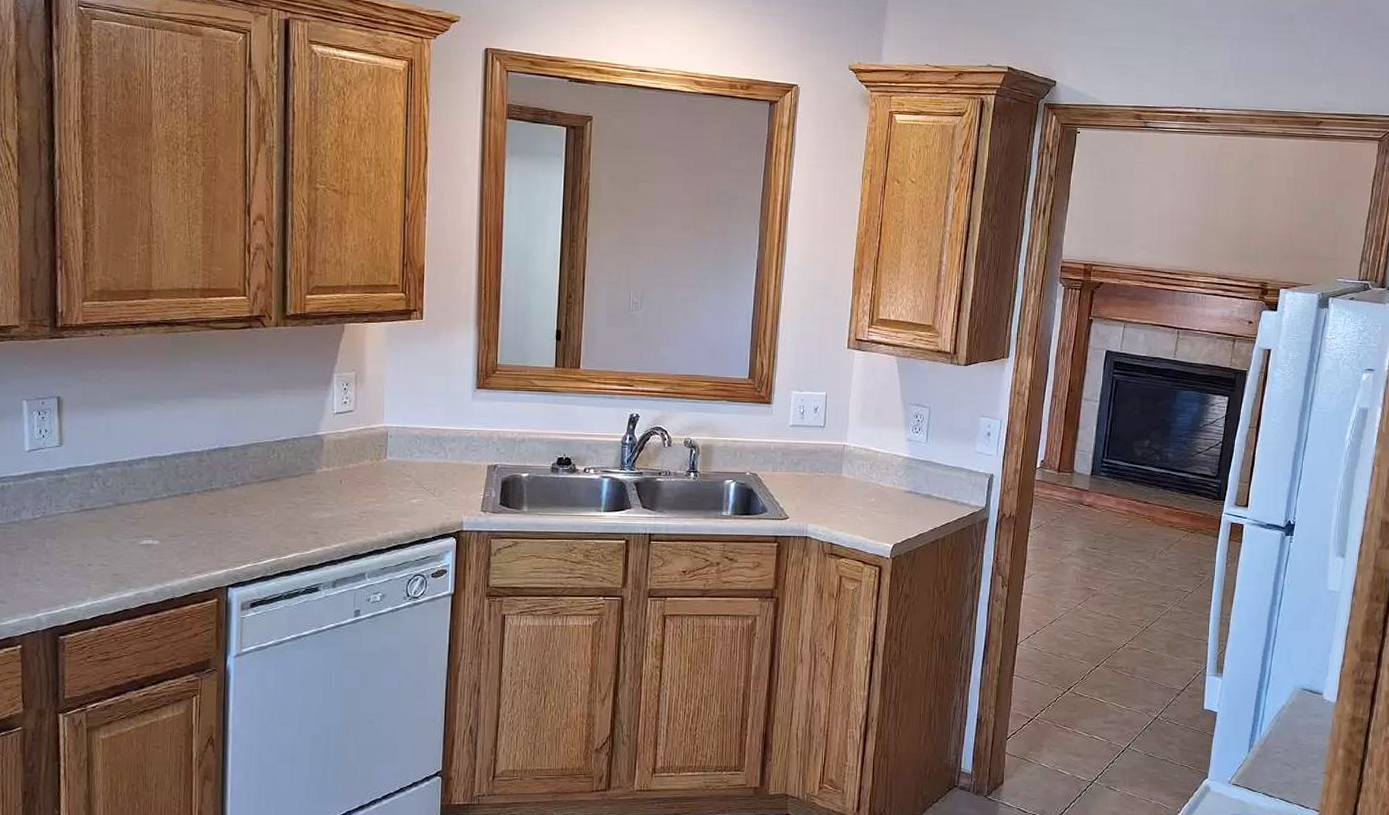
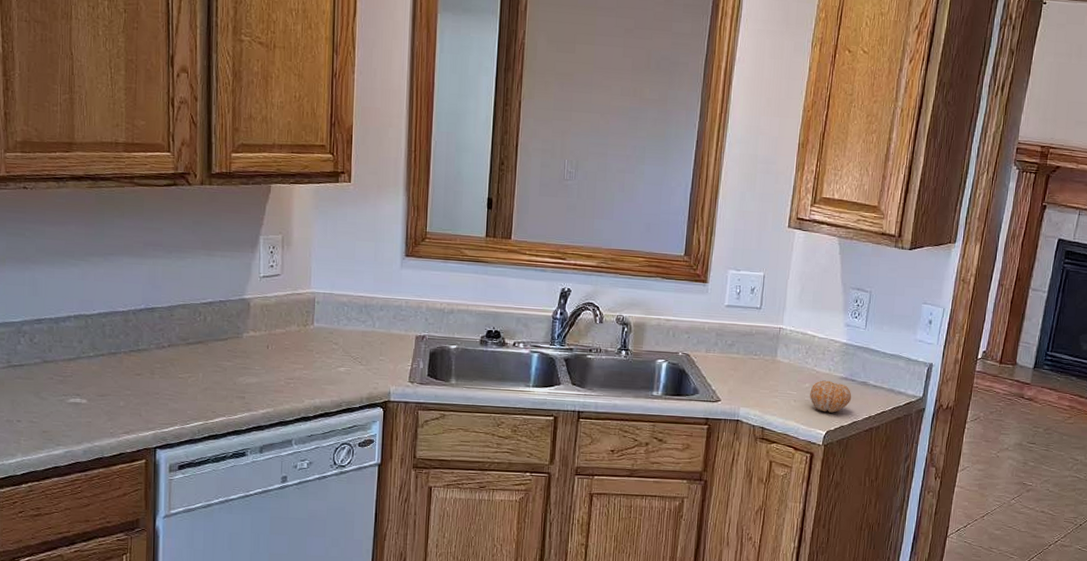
fruit: none [876,494,917,526] -> present [810,380,852,413]

